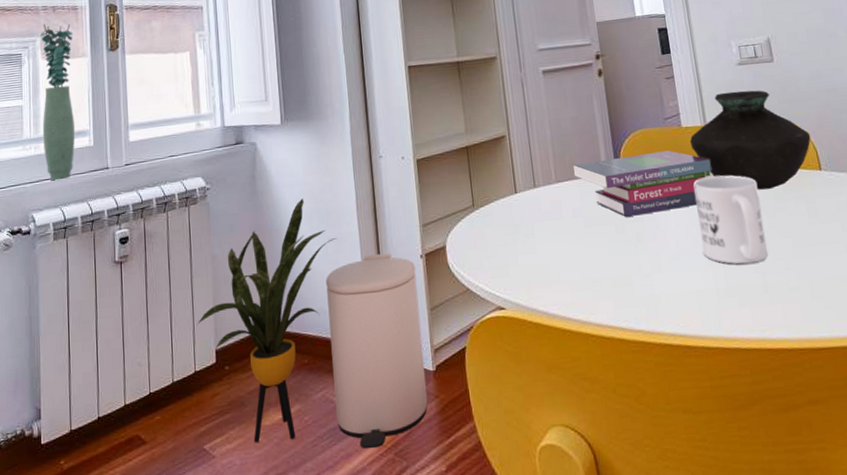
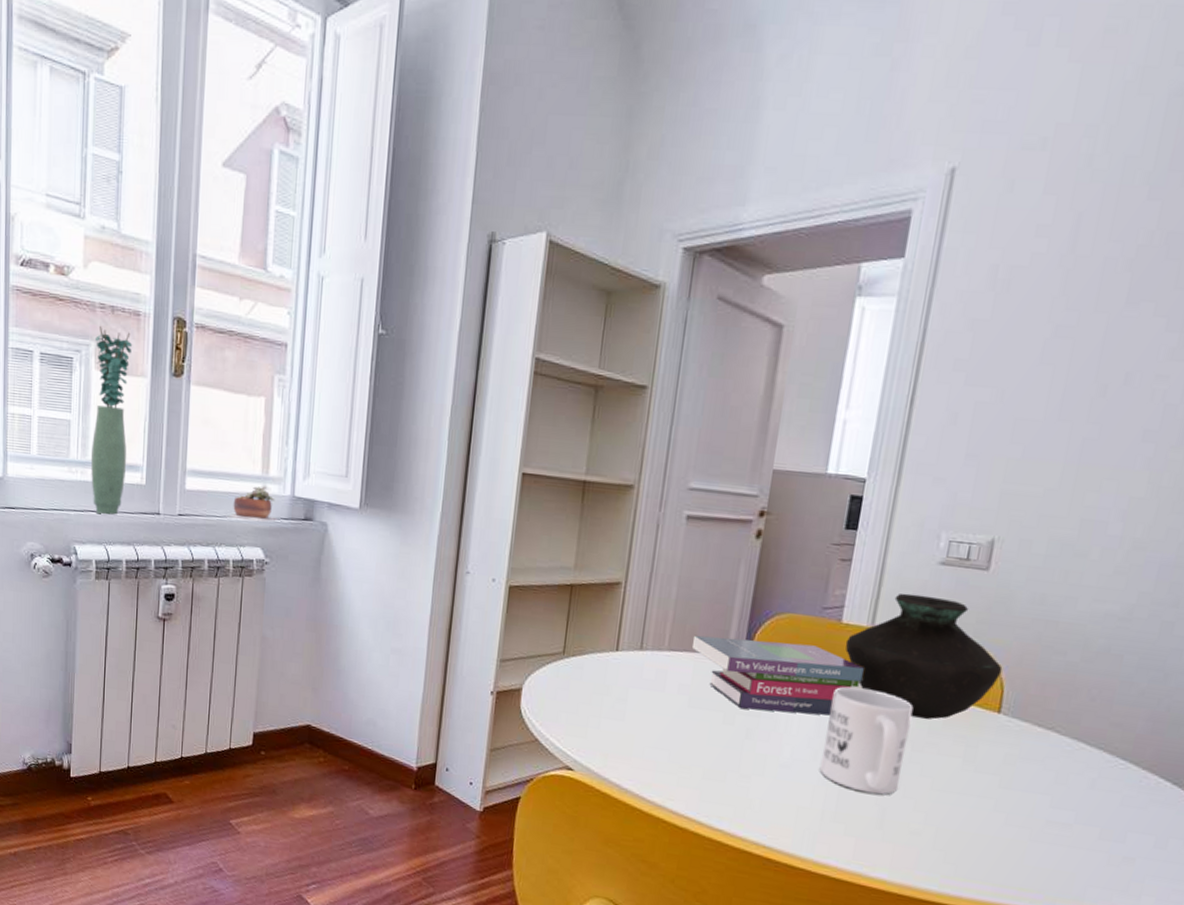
succulent plant: none [166,123,213,159] -> present [225,486,278,523]
house plant: present [197,198,336,443] -> none [237,598,400,838]
pedal bin: present [326,253,428,449] -> none [368,677,483,868]

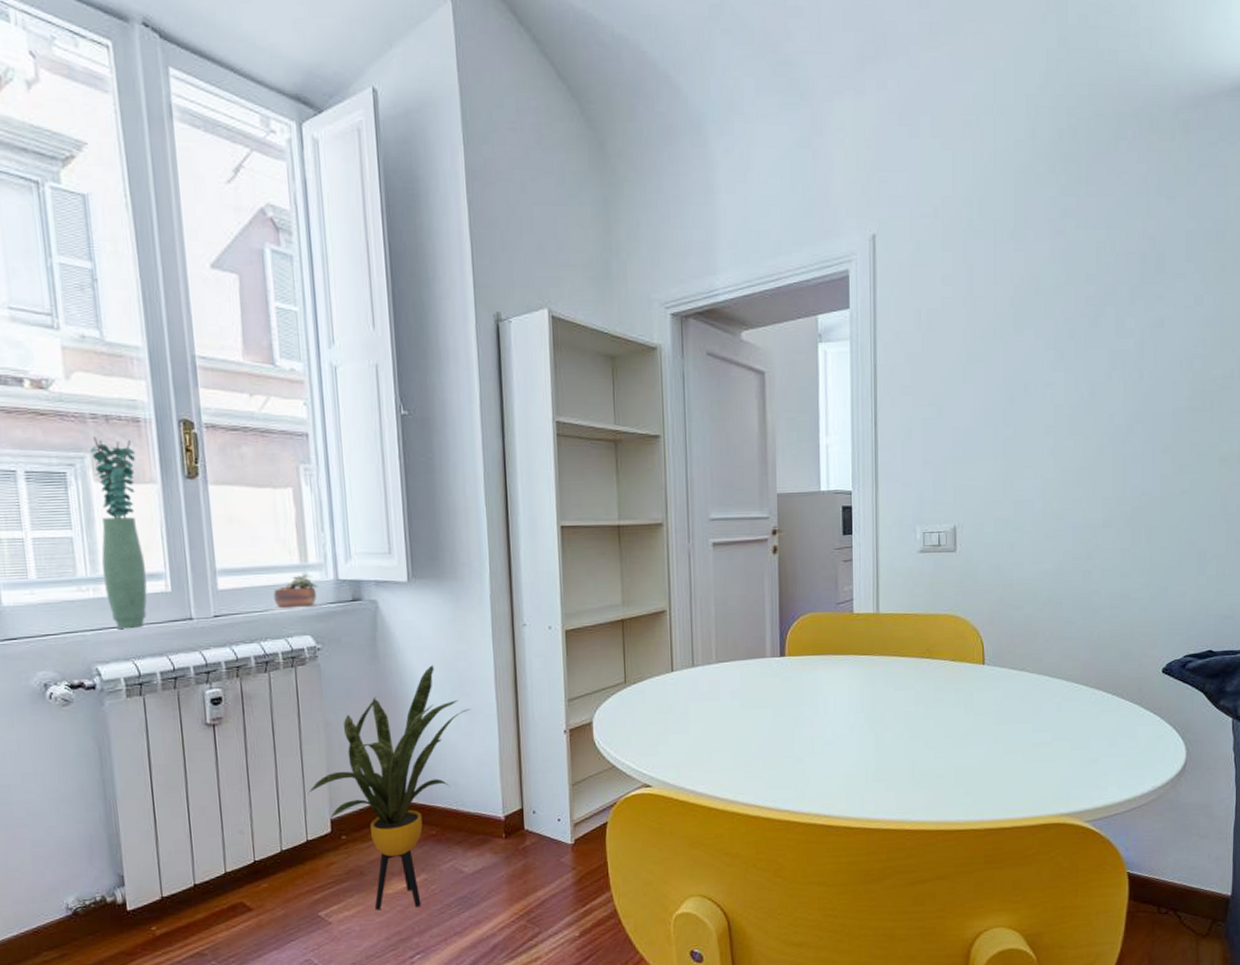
house plant: none [237,598,400,838] -> present [308,665,470,911]
books: present [691,635,864,716] -> none [735,636,877,701]
mug: present [819,686,914,795] -> none [857,664,921,752]
vase: present [845,593,1003,720] -> none [859,579,980,681]

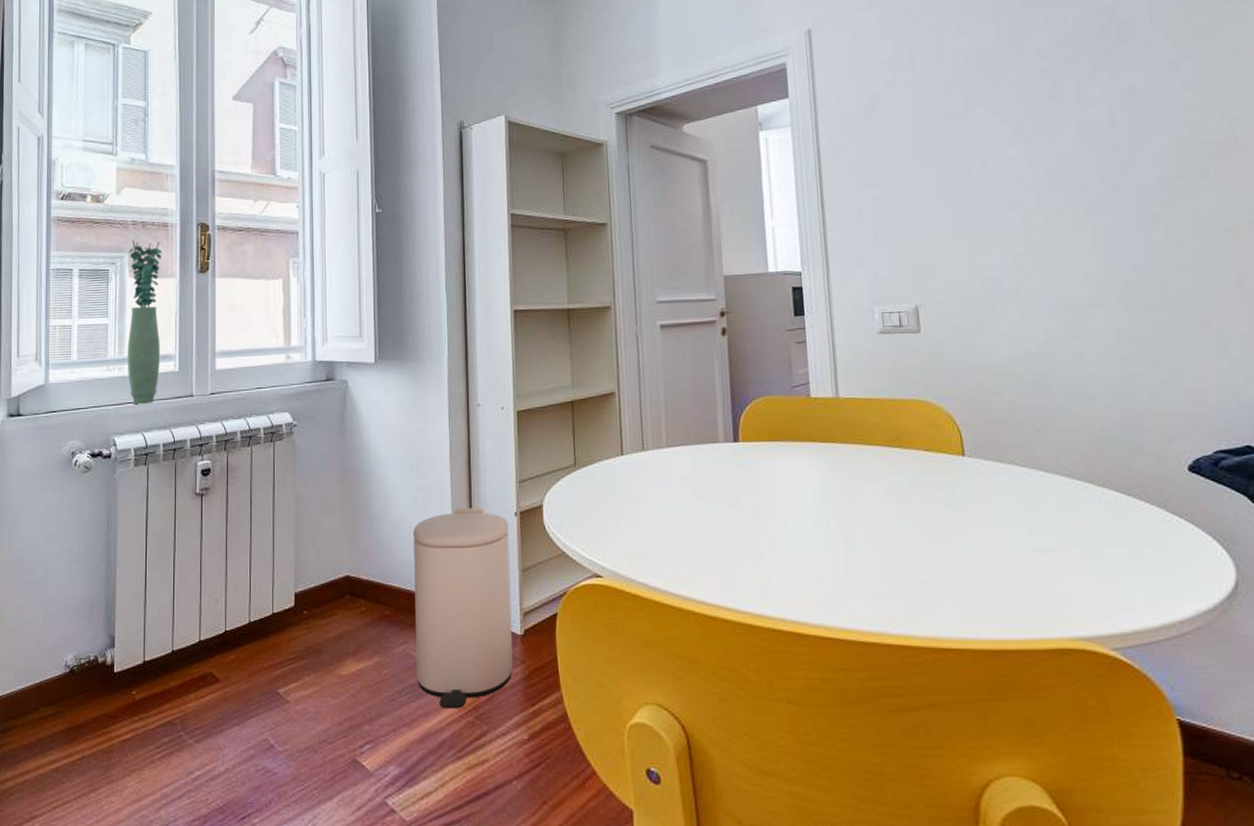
succulent plant: present [266,574,324,612] -> none [253,356,302,390]
house plant: present [308,665,470,911] -> none [277,443,426,692]
pedal bin: none [458,727,565,916] -> present [413,508,514,709]

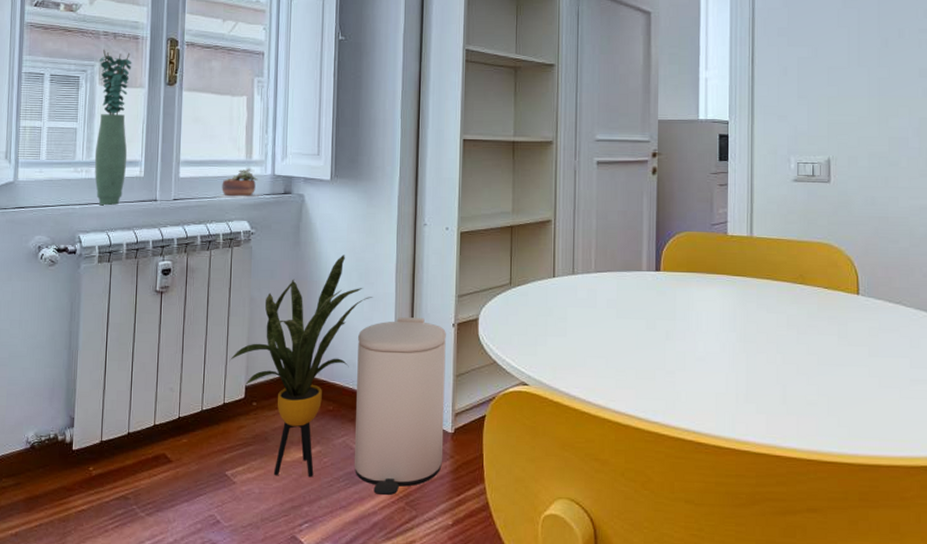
succulent plant: none [253,356,302,390] -> present [214,169,261,200]
house plant: none [277,443,426,692] -> present [230,255,372,478]

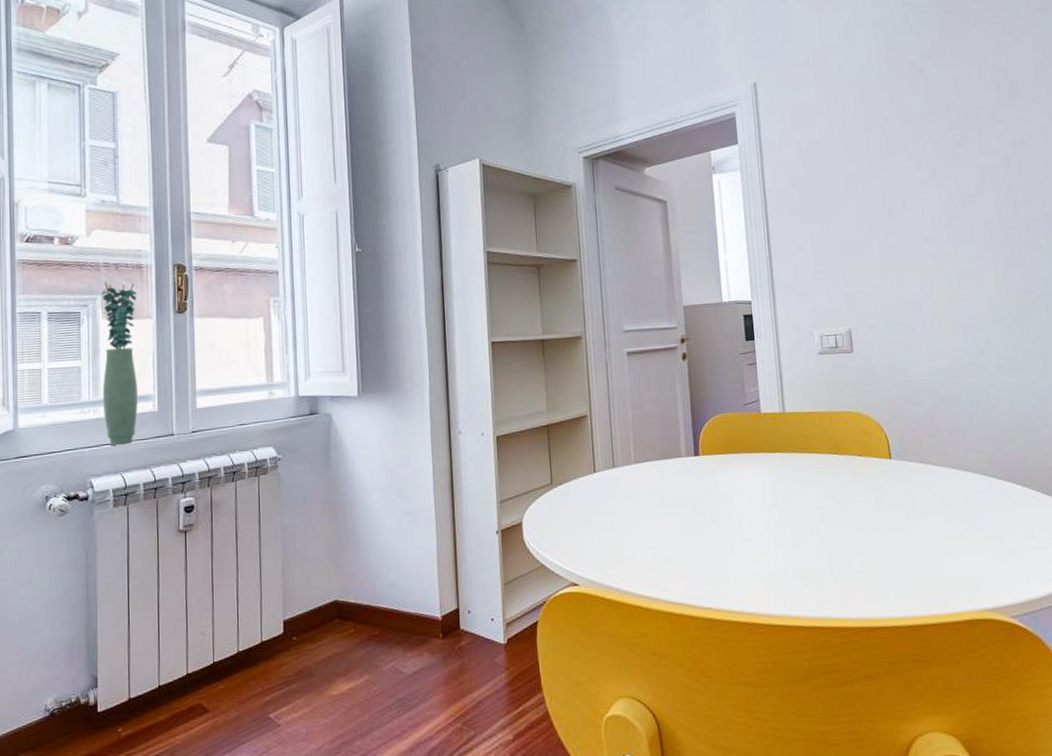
succulent plant: present [214,169,261,200] -> none [236,392,286,427]
house plant: present [230,255,372,478] -> none [265,472,411,712]
pedal bin: present [354,317,446,496] -> none [399,528,498,719]

